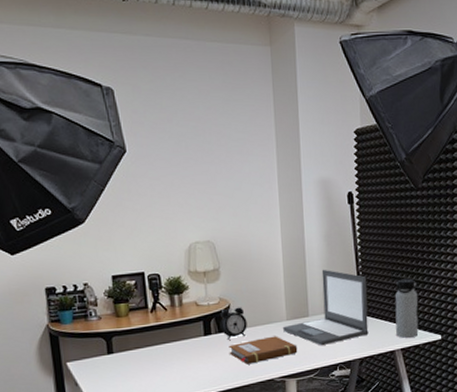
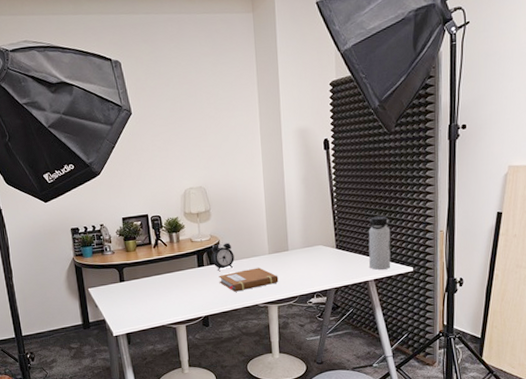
laptop: present [283,269,369,346] -> none [266,208,343,277]

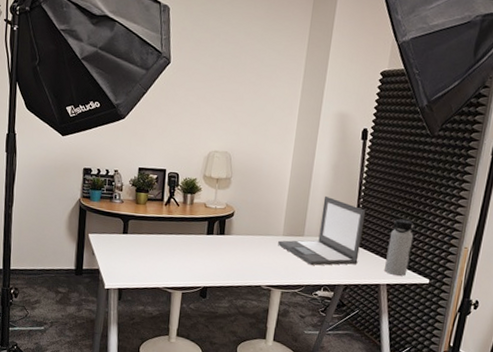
alarm clock: present [211,243,235,271] -> none [222,215,247,243]
notebook: present [218,267,279,292] -> none [225,247,288,269]
laptop: none [266,208,343,277] -> present [278,195,366,266]

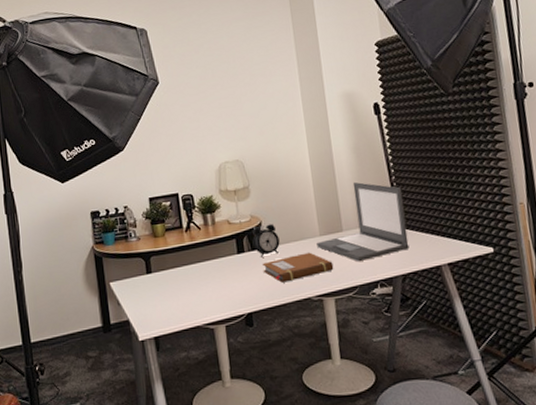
alarm clock: none [222,215,247,243] -> present [252,223,280,257]
notebook: none [225,247,288,269] -> present [262,252,334,283]
water bottle: present [384,219,414,276] -> none [435,187,466,252]

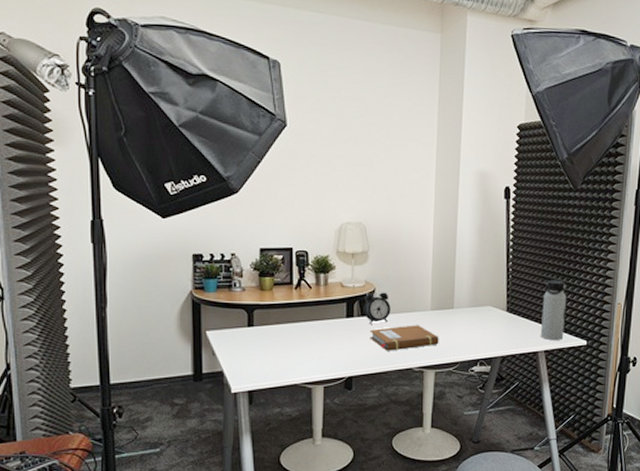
laptop: present [316,182,410,262] -> none [426,262,516,340]
water bottle: none [435,187,466,252] -> present [541,280,567,340]

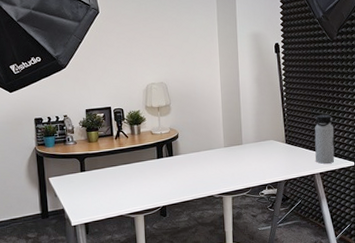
alarm clock: present [363,292,391,324] -> none [170,136,192,162]
notebook: present [370,325,439,351] -> none [177,160,233,183]

